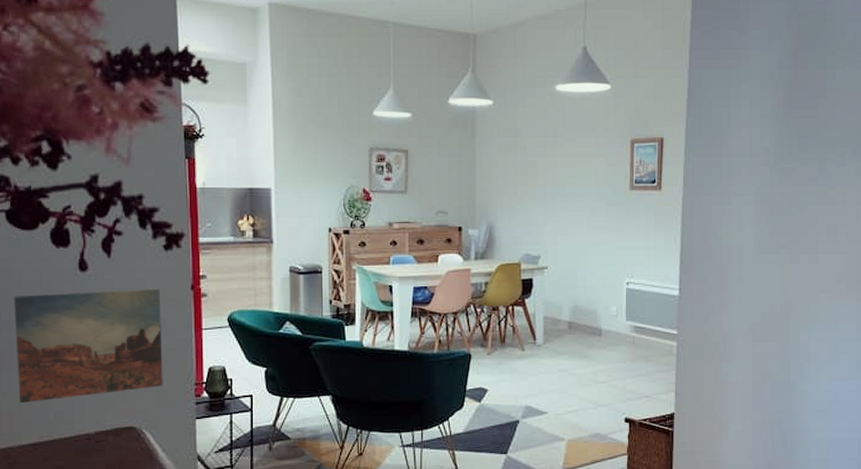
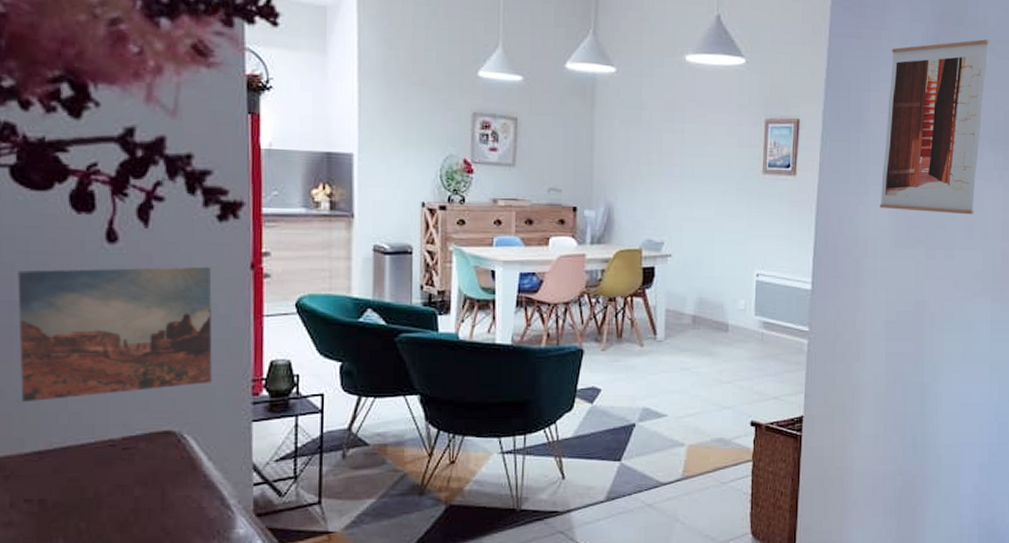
wall art: none [743,52,849,220] -> present [879,39,990,215]

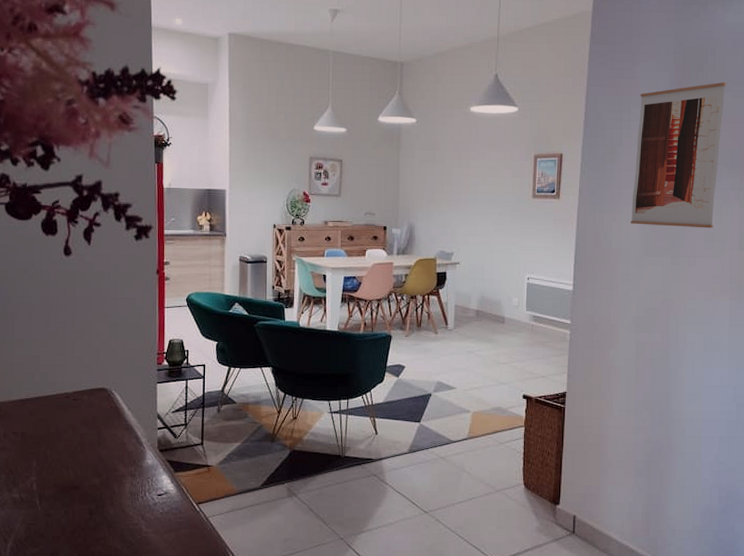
wall art: present [17,266,212,403] -> none [9,272,131,366]

